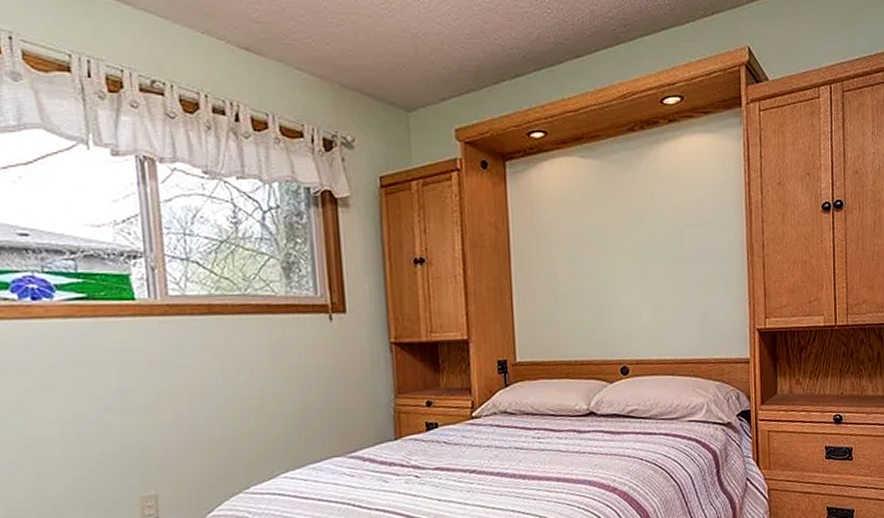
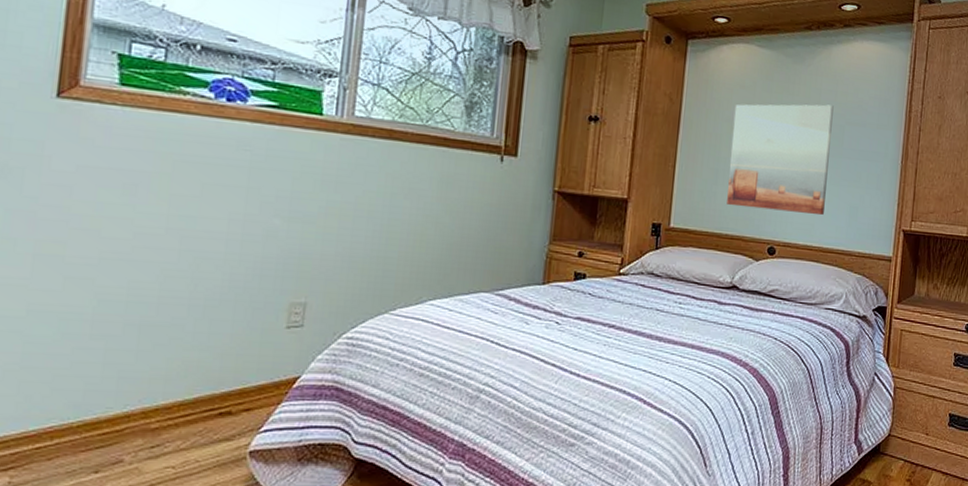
wall art: none [565,209,673,331] -> present [727,104,834,216]

